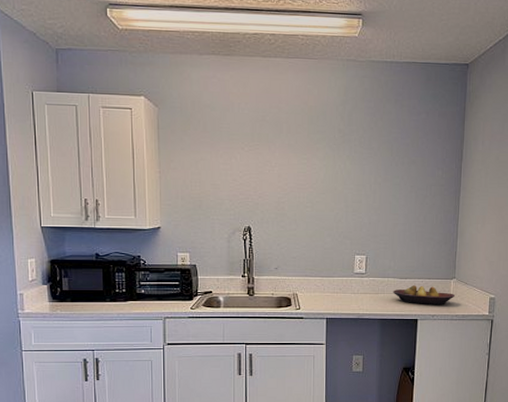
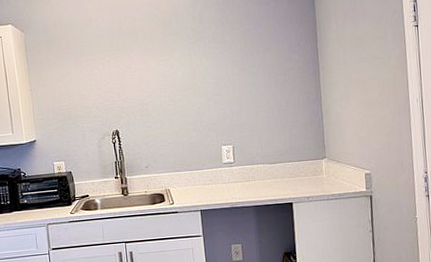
fruit bowl: present [393,285,455,306] -> none [263,168,328,188]

